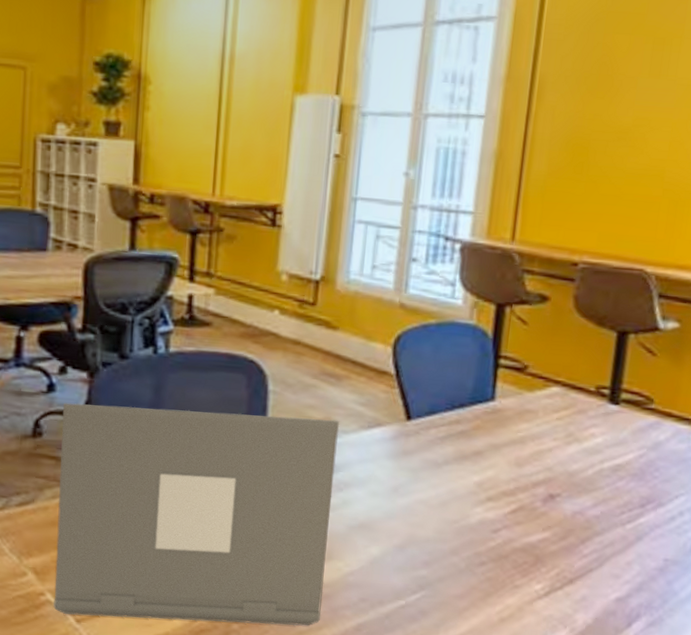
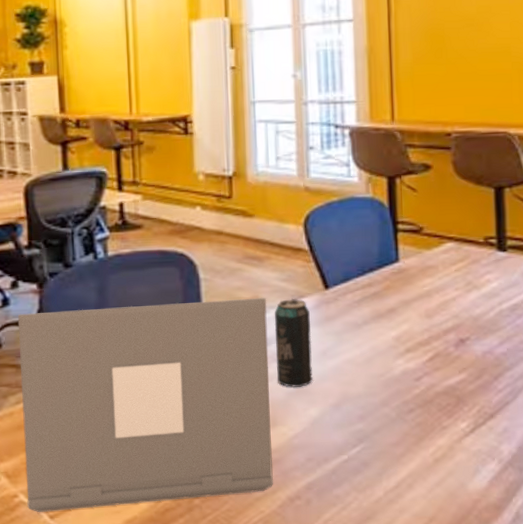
beverage can: none [340,425,386,522] -> present [274,298,314,387]

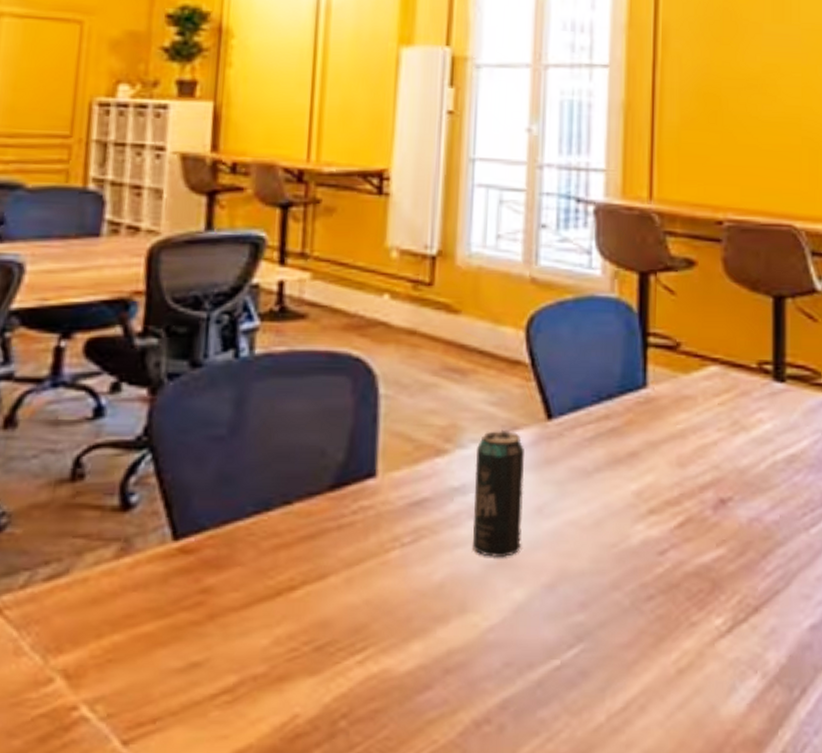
laptop: present [17,297,274,512] -> none [90,426,468,734]

